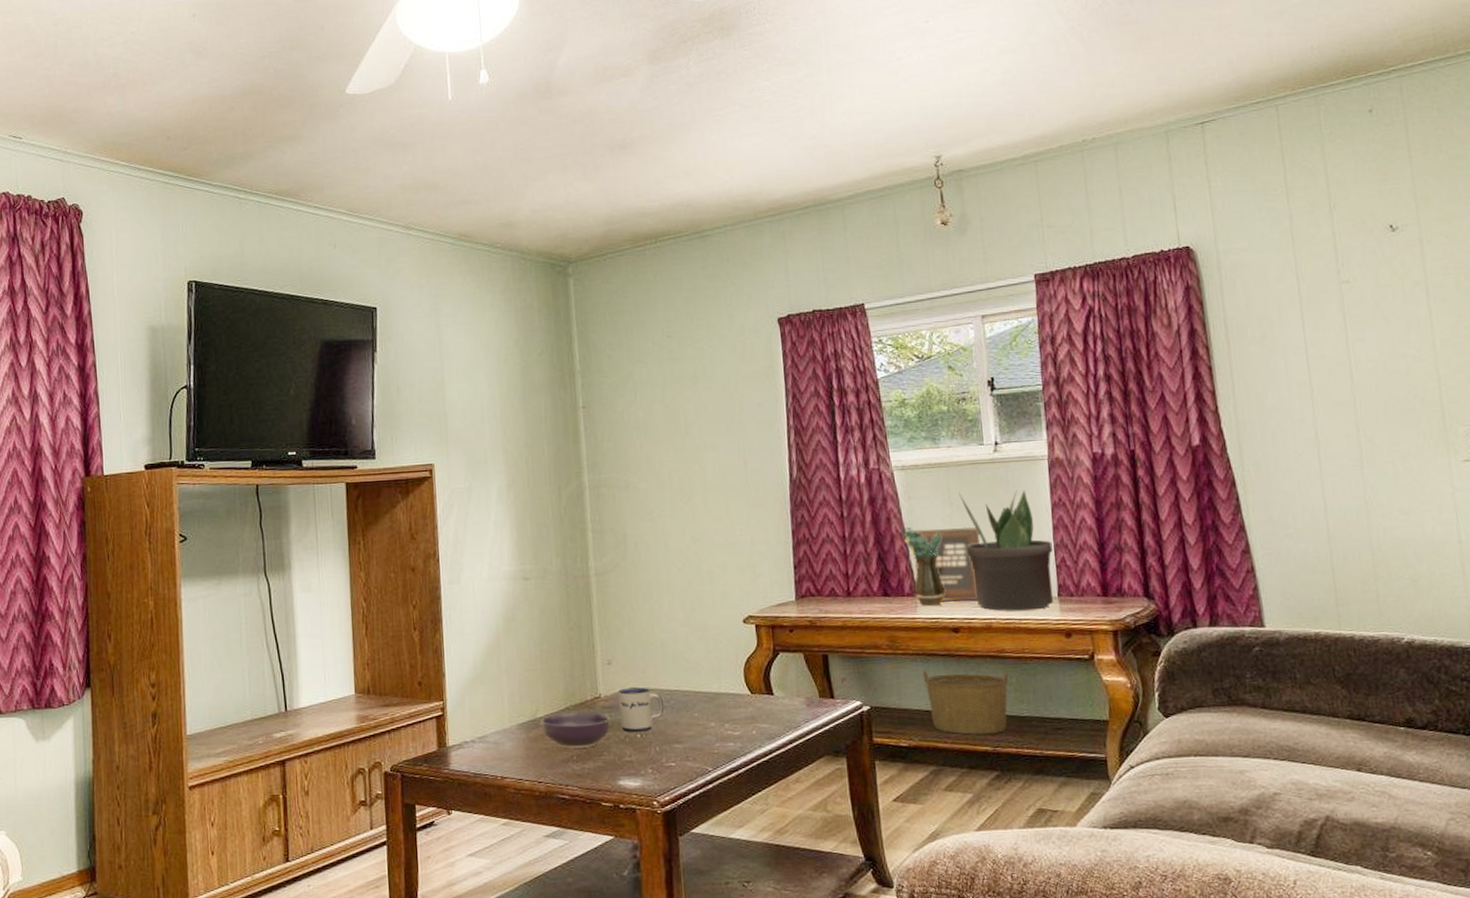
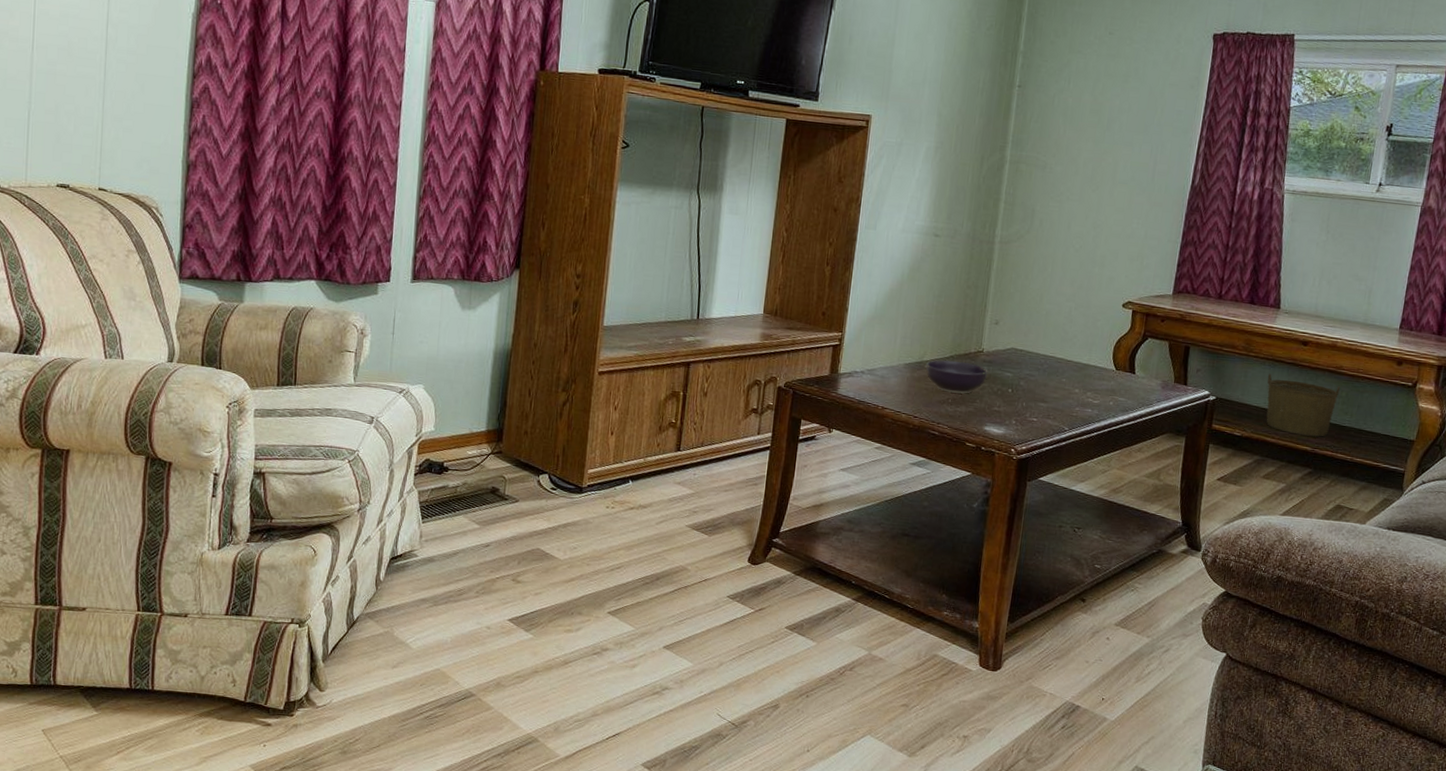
mug: present [617,687,664,732] -> none [996,347,1038,388]
vase: present [900,525,945,607] -> none [1277,243,1313,320]
picture frame: present [915,527,980,601] -> none [1282,250,1346,320]
planter: present [959,490,1054,612] -> none [1329,223,1406,337]

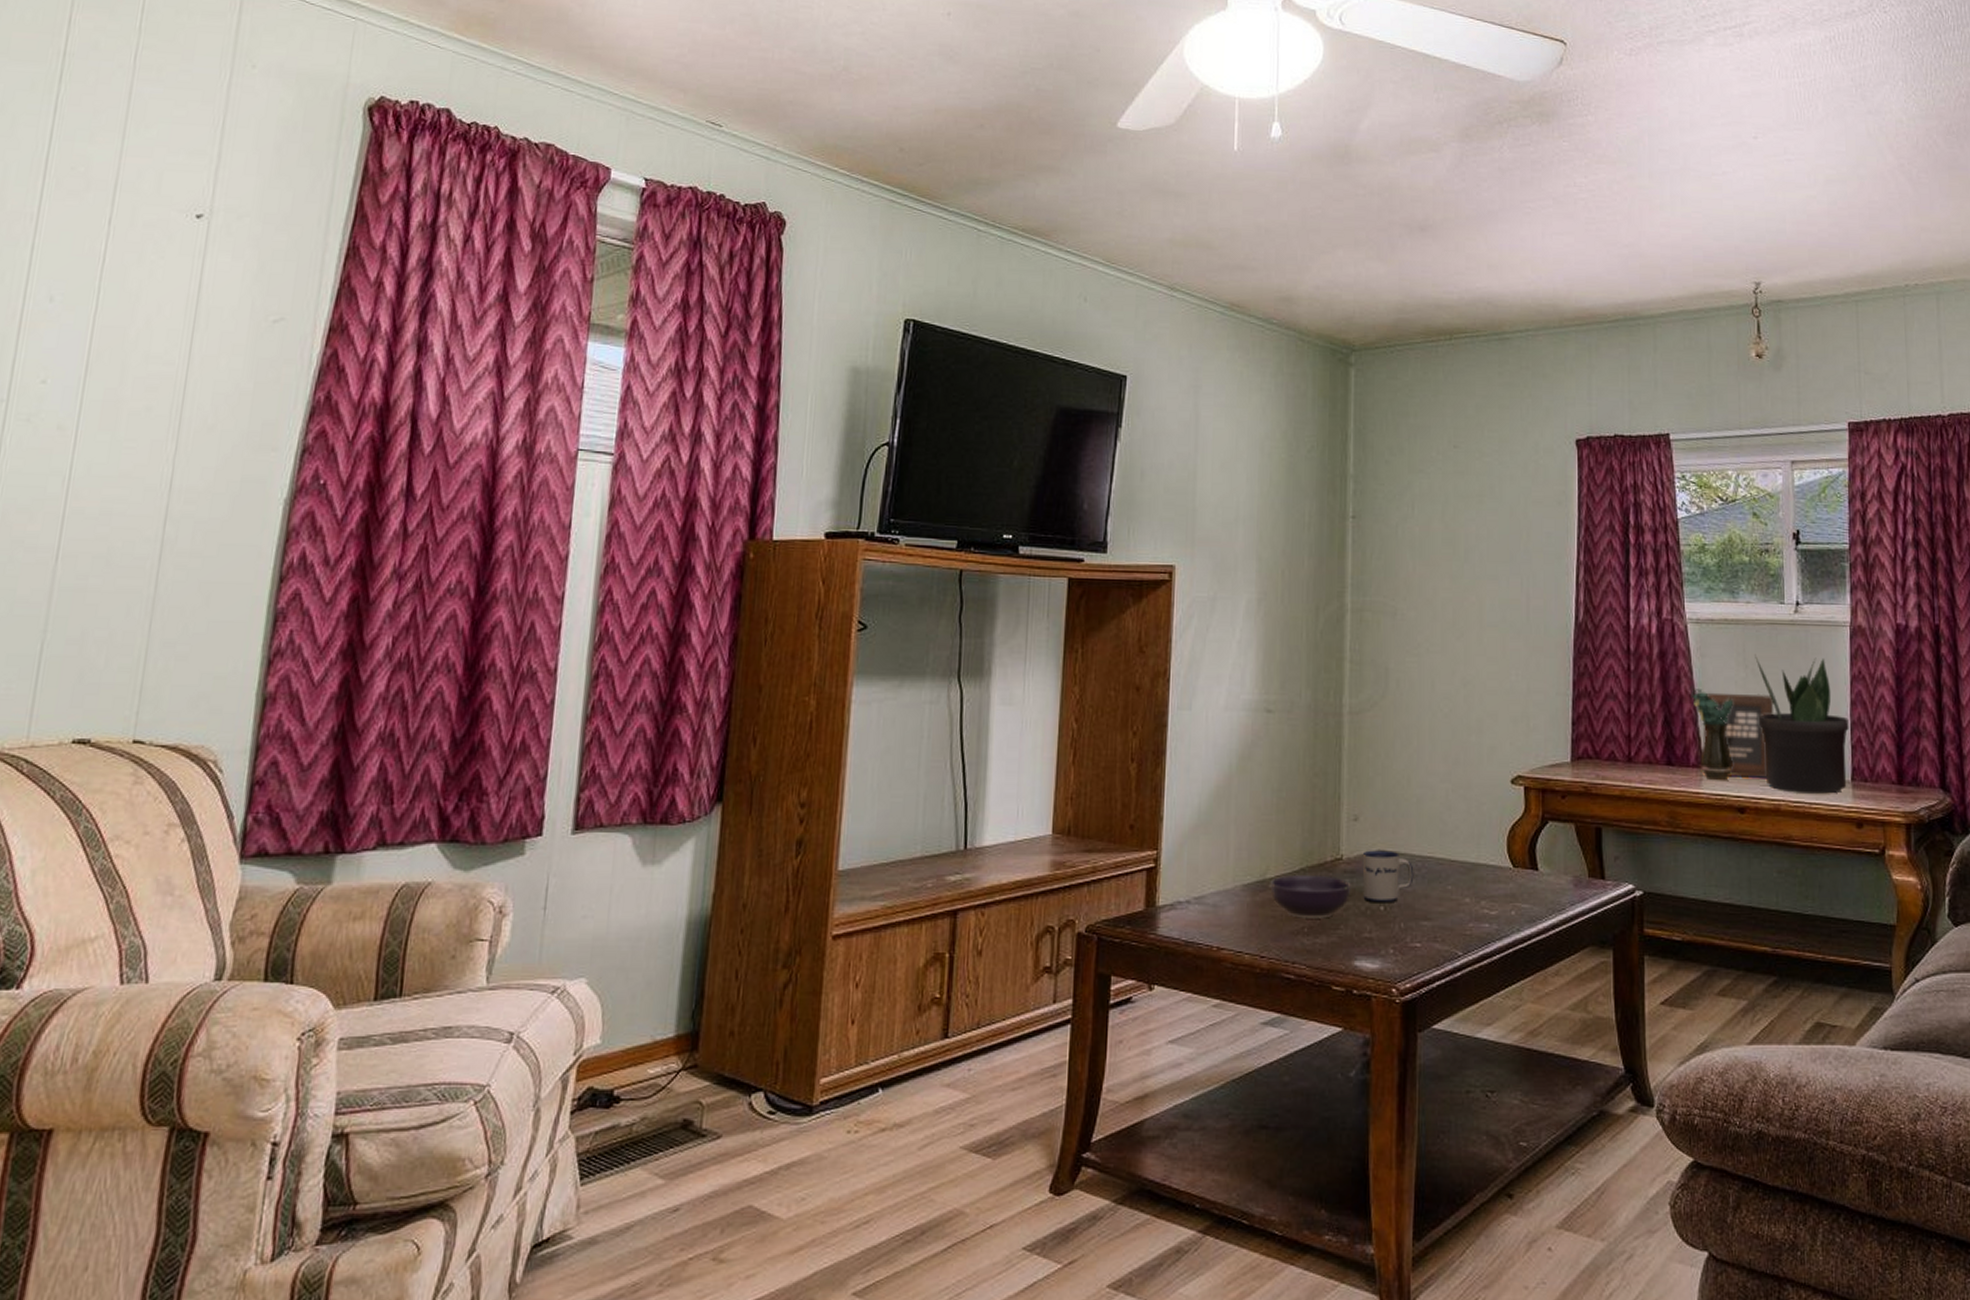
mug: none [996,347,1038,388] -> present [1362,850,1414,904]
basket: present [1266,373,1341,437] -> none [1704,853,1794,932]
vase: none [1277,243,1313,320] -> present [1690,686,1734,781]
picture frame: none [1282,250,1346,320] -> present [1703,692,1774,778]
planter: none [1329,223,1406,337] -> present [1755,654,1849,795]

